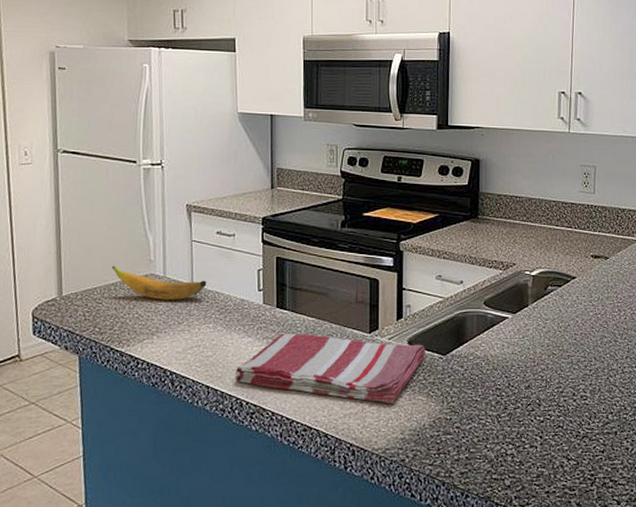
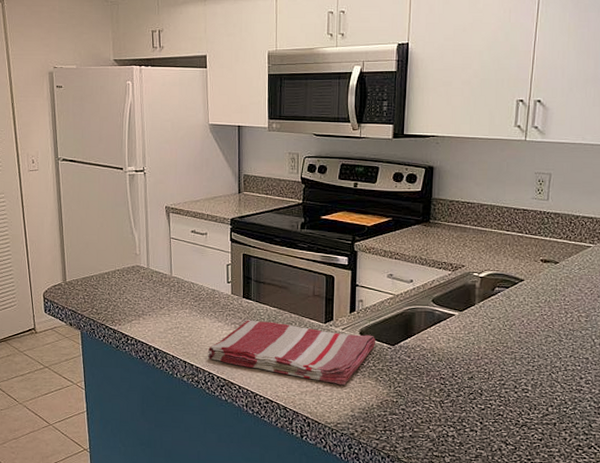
banana: present [111,266,207,300] -> none [104,258,184,288]

